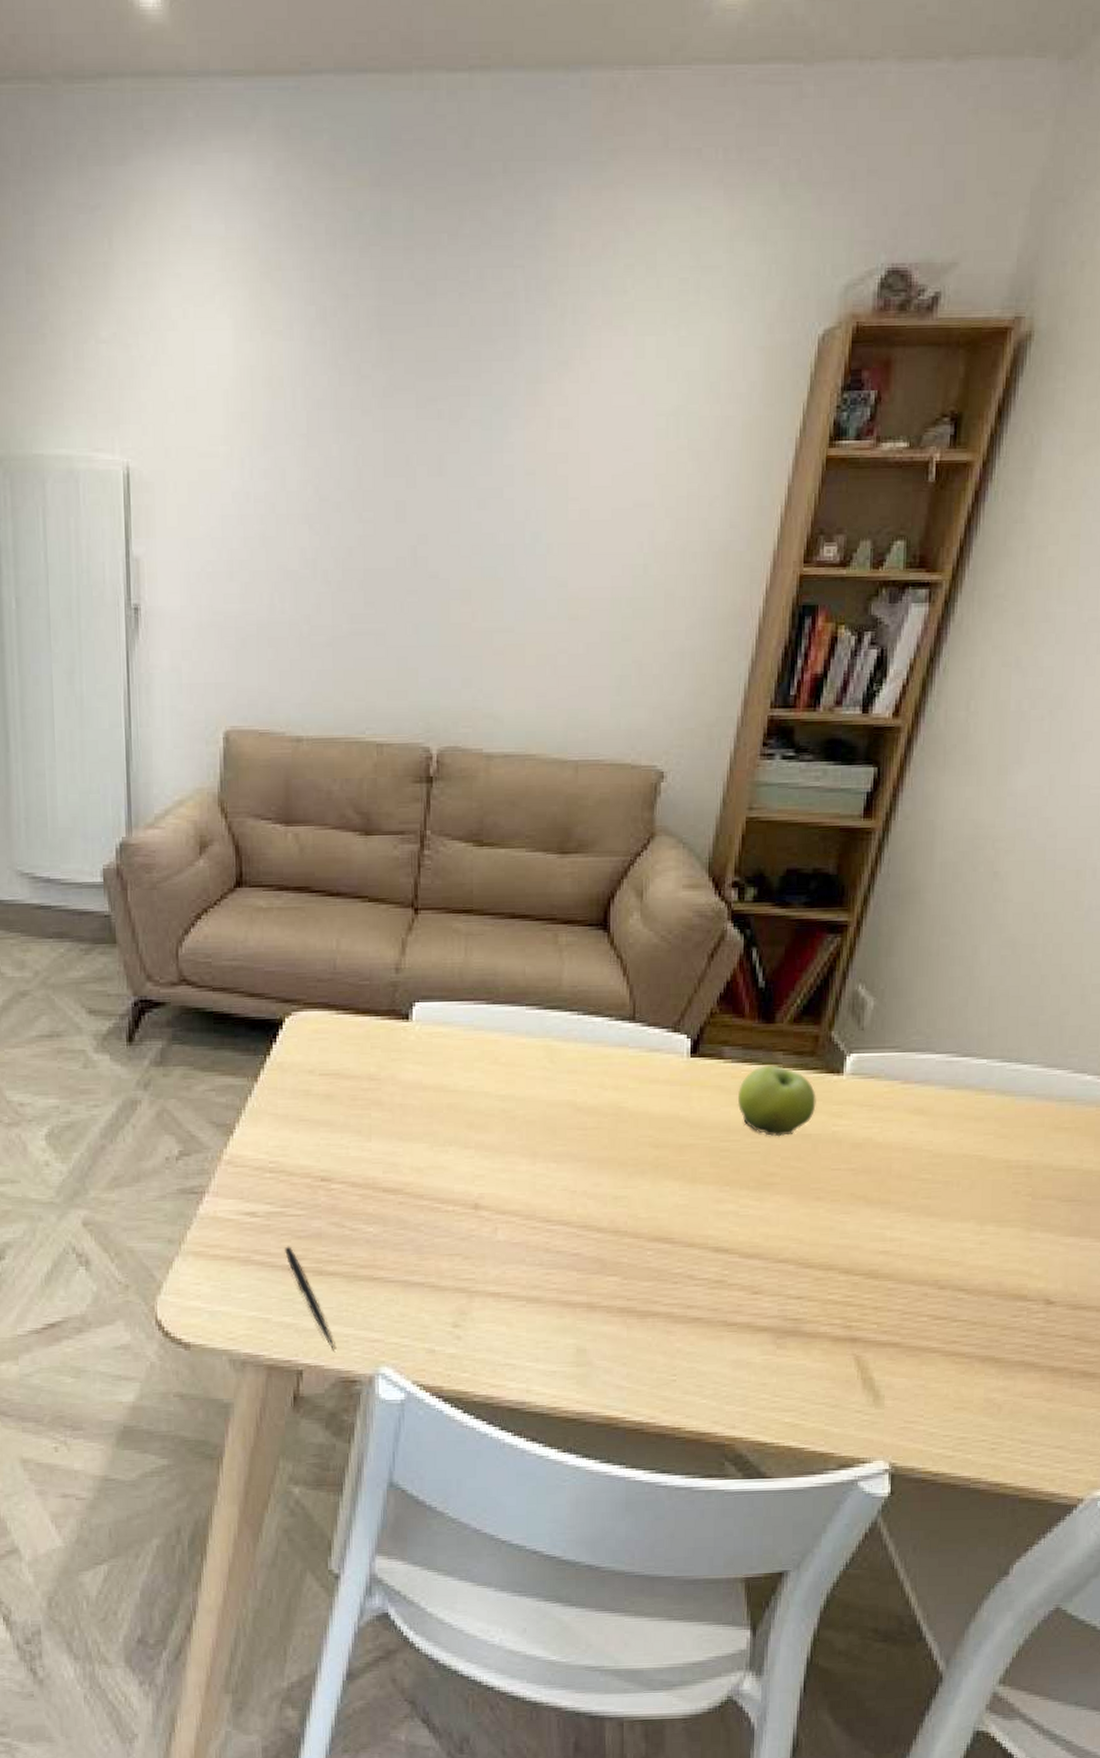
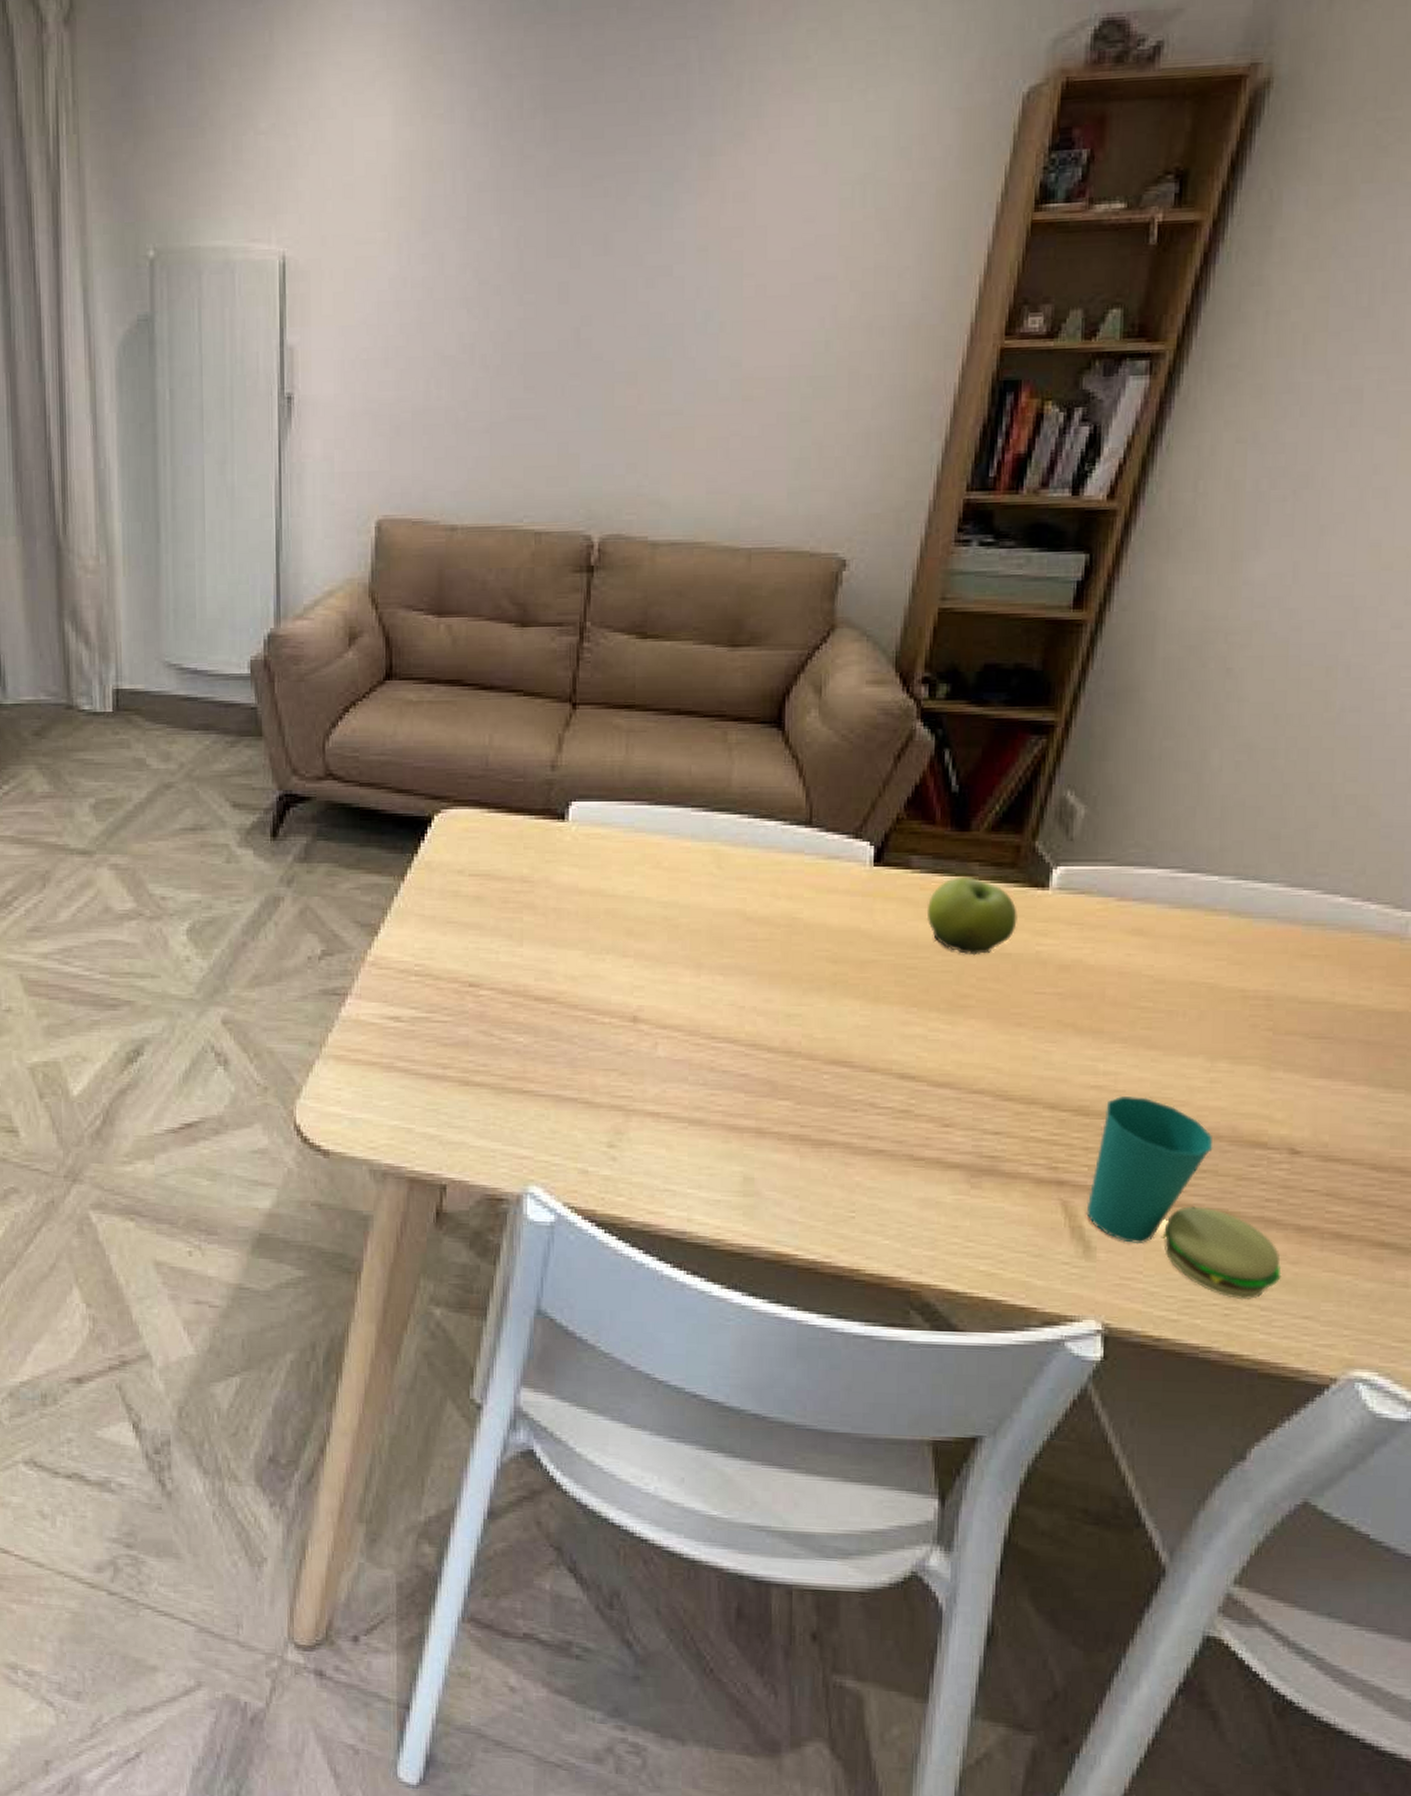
pen: present [284,1246,335,1350] -> none [428,1053,481,1165]
cup: none [876,1259,1038,1435] -> present [1086,1096,1282,1300]

